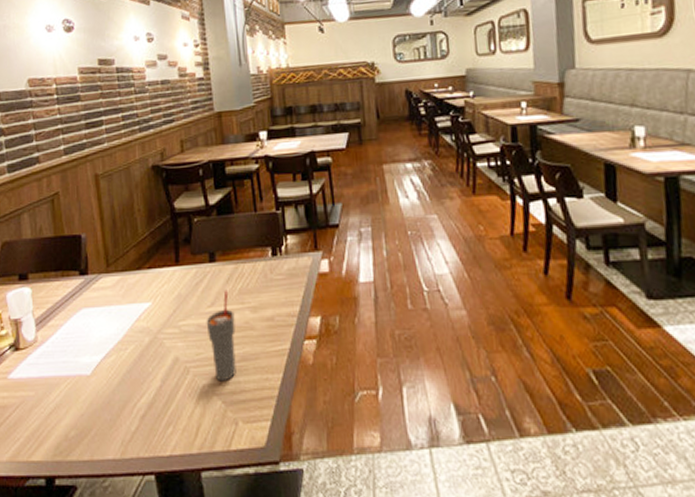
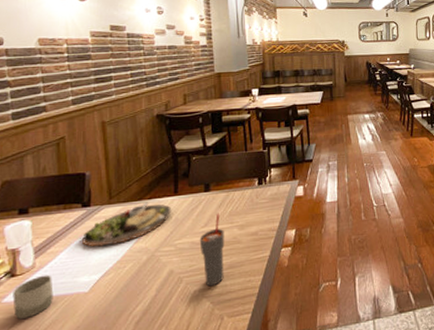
cup: none [18,351,56,400] -> present [13,275,53,320]
dinner plate: none [82,272,173,323] -> present [82,202,171,247]

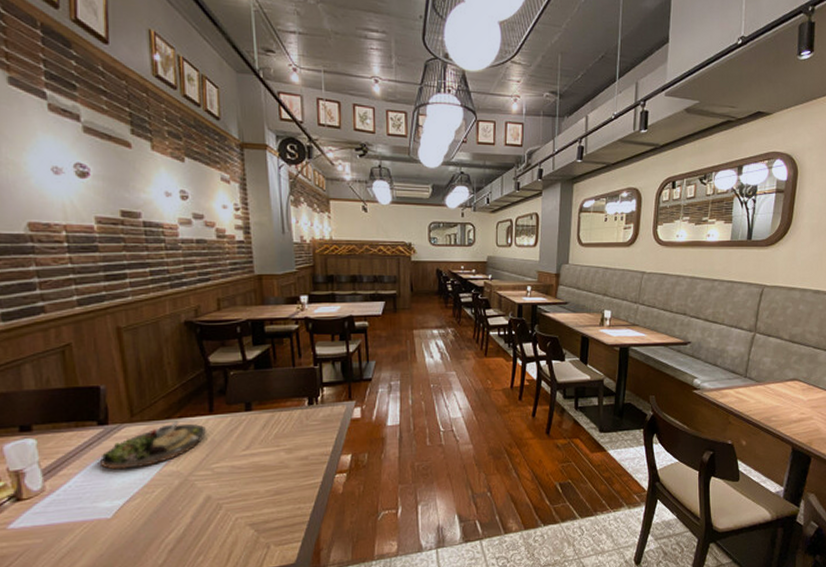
cup: present [13,275,53,320] -> none [20,499,70,548]
cup: present [199,213,225,287] -> none [240,435,270,514]

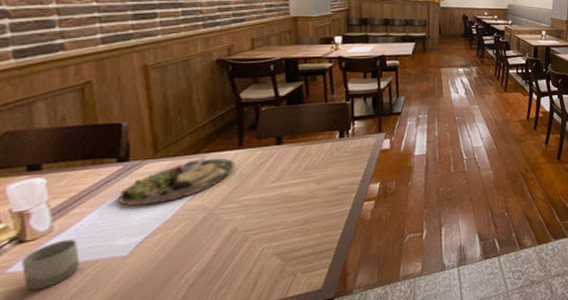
cup: none [20,499,70,548] -> present [22,239,80,291]

